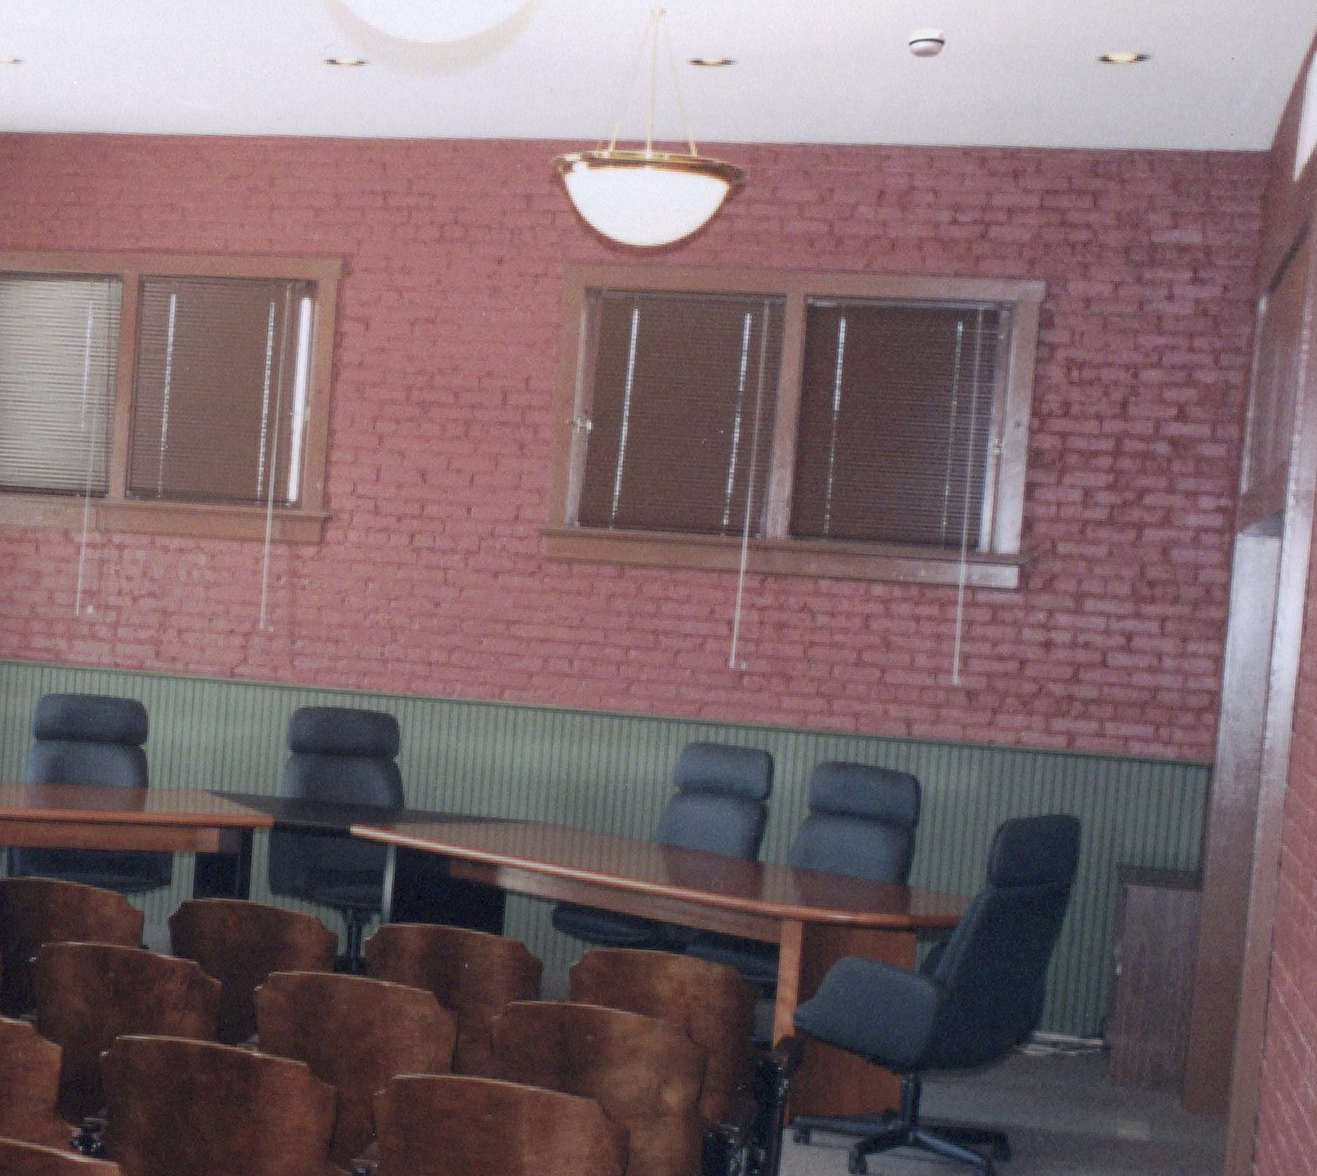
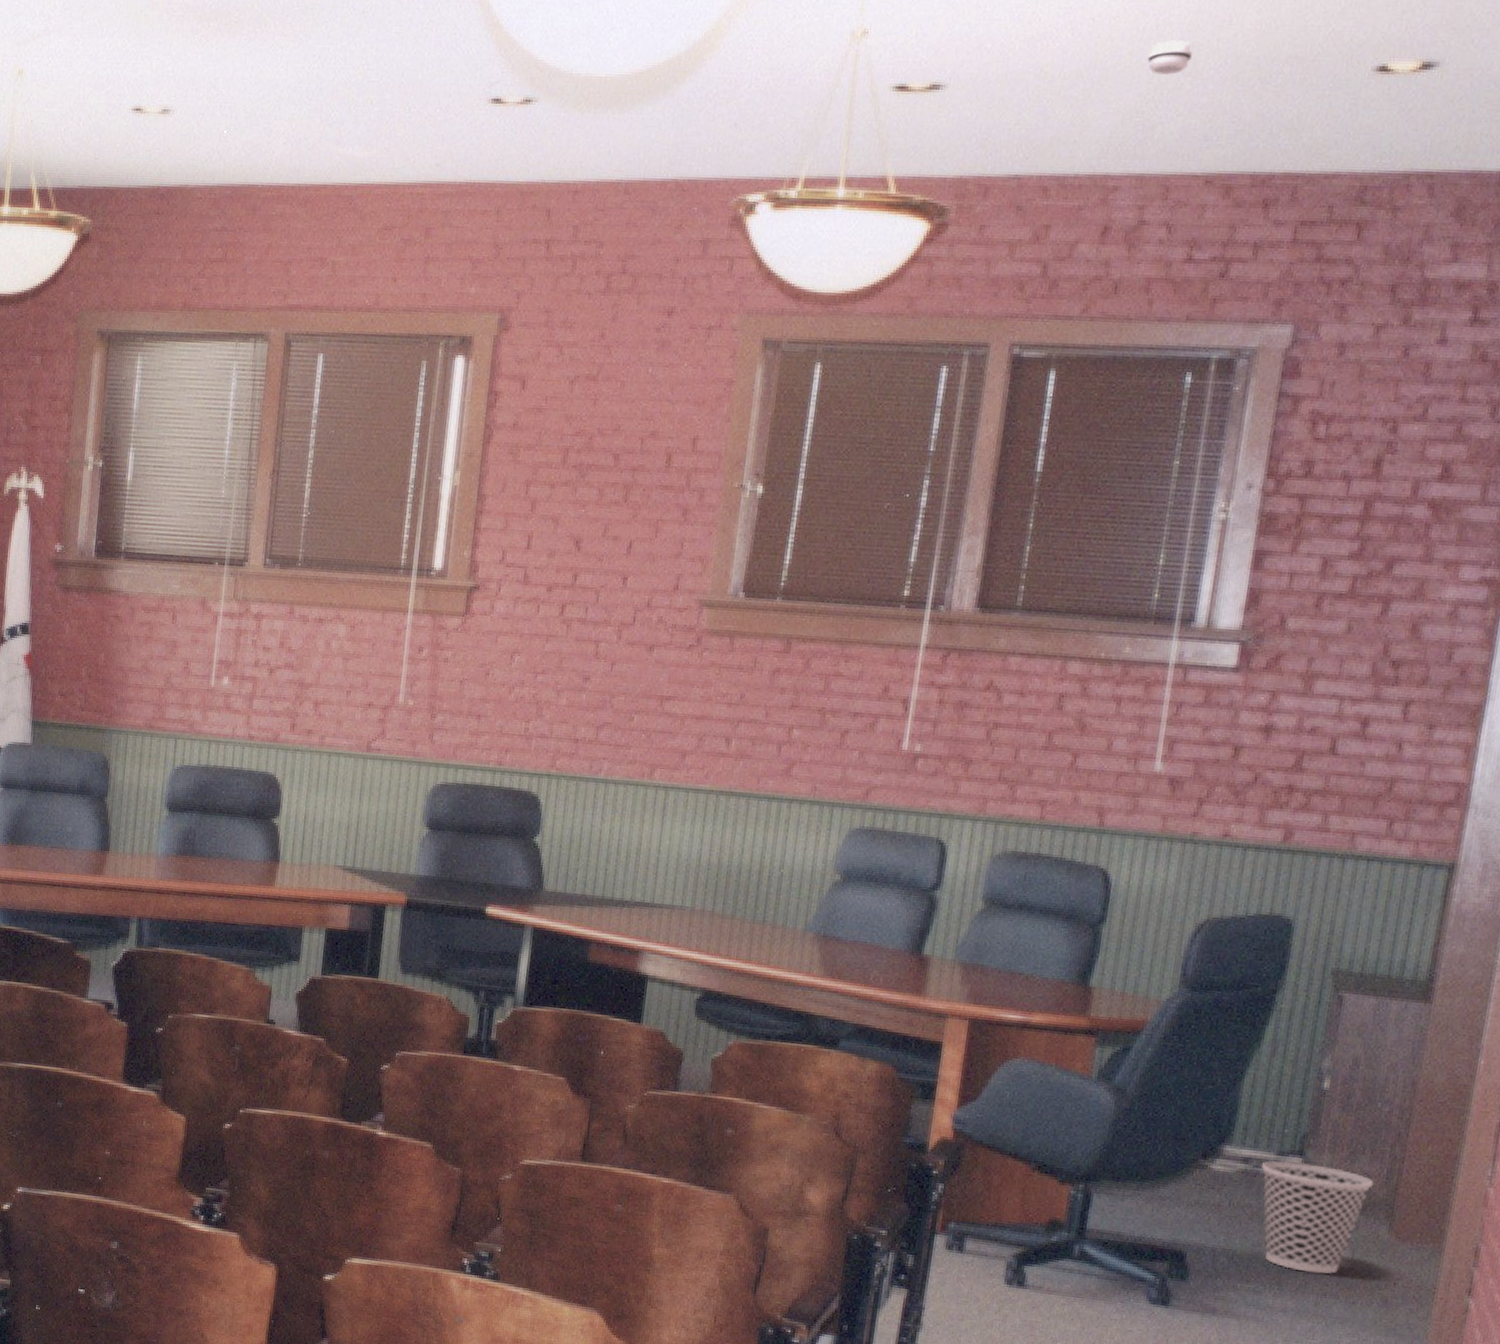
wastebasket: none [1067,1043,1165,1148] -> present [1261,1161,1374,1274]

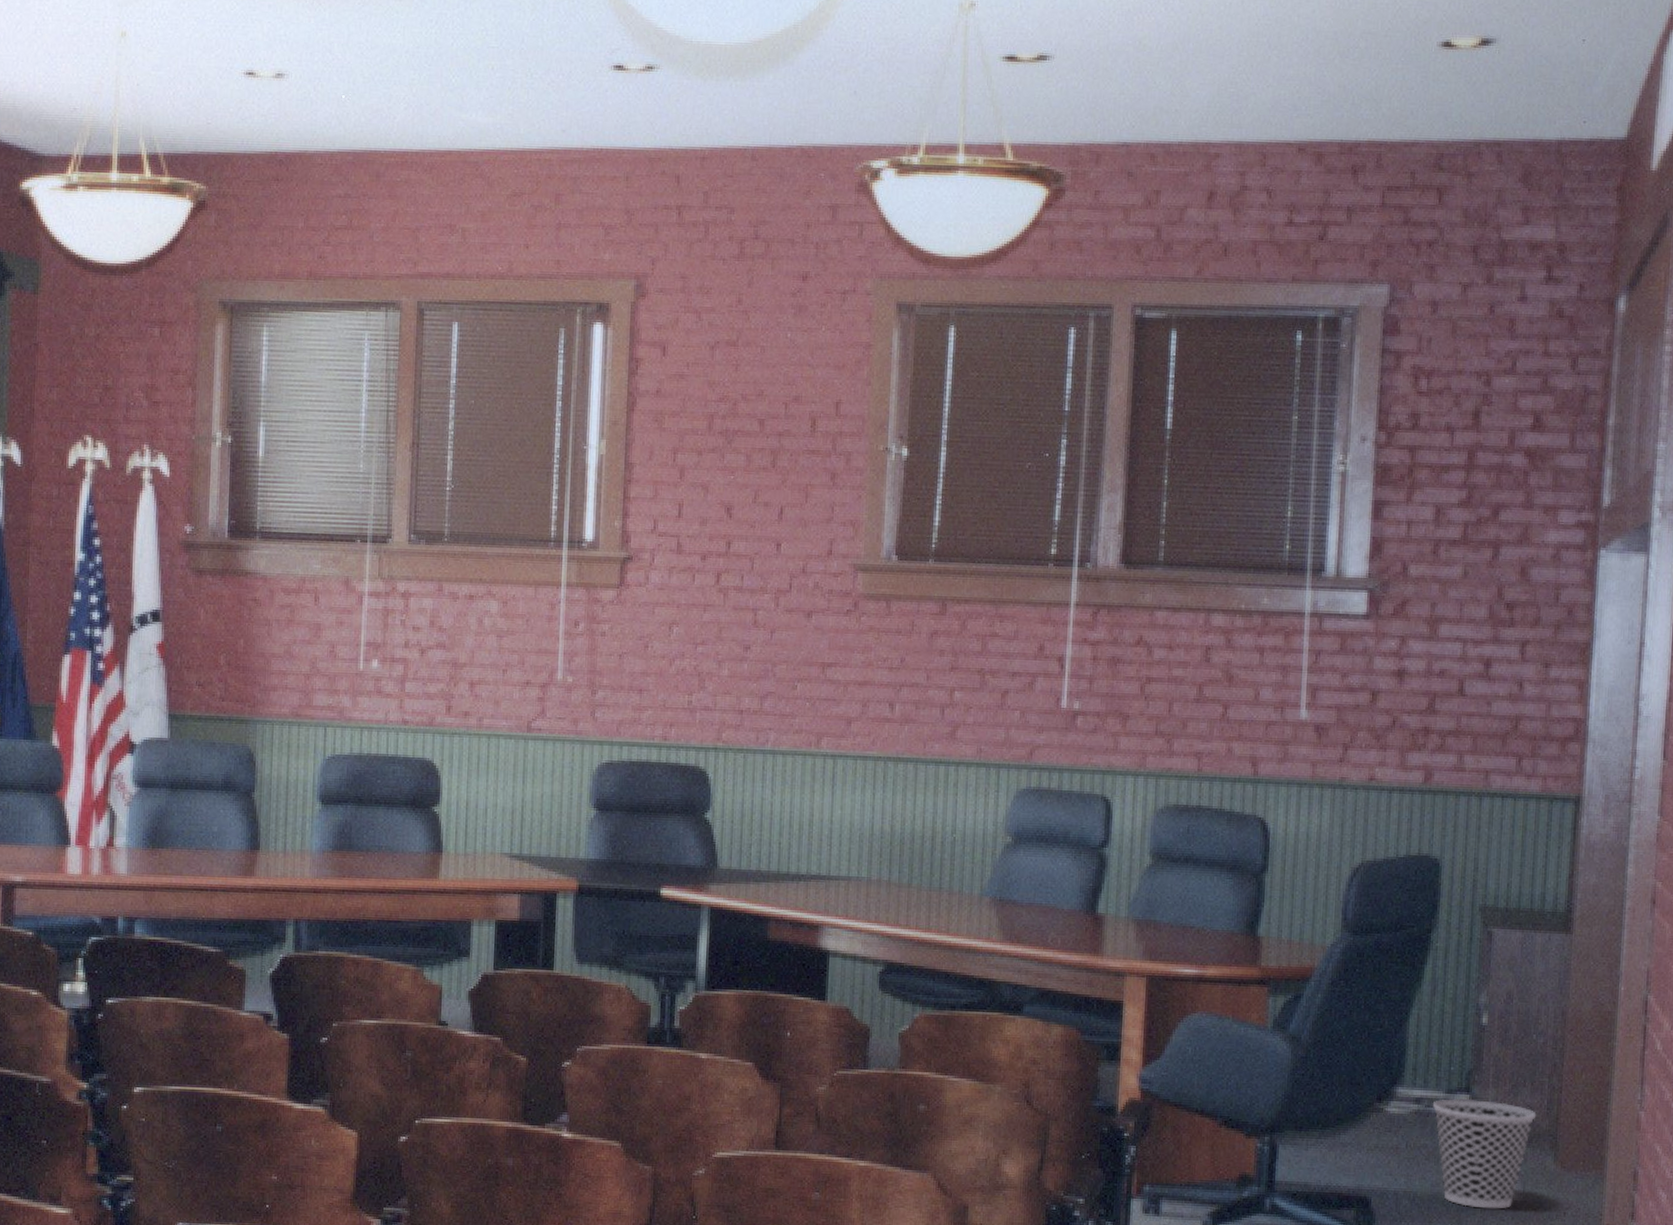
smoke detector: present [1147,40,1193,76] -> none [1236,16,1277,49]

